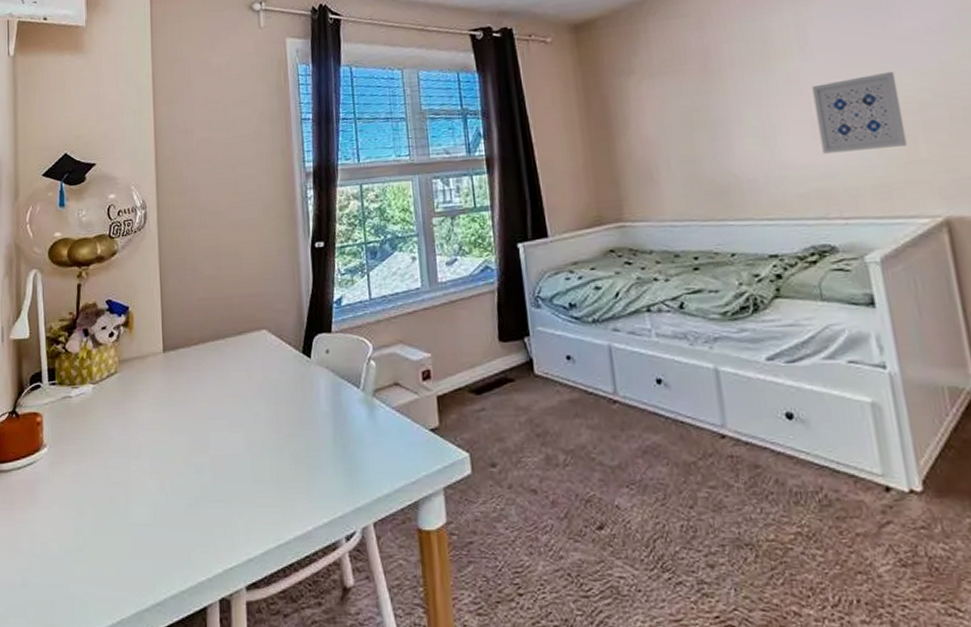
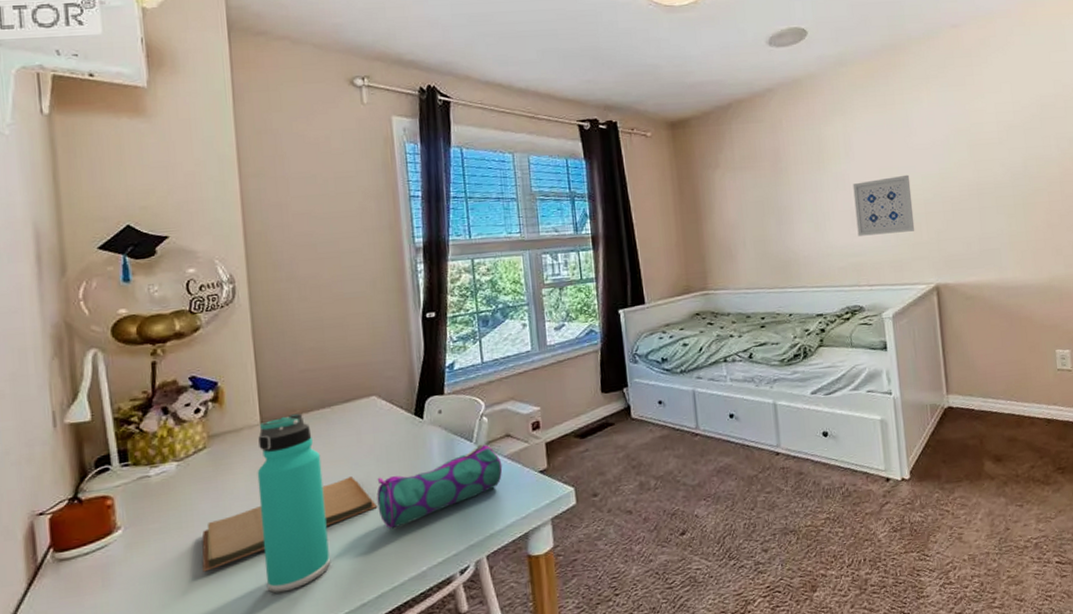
book: none [109,415,266,501] -> present [202,476,378,572]
thermos bottle: none [158,343,220,534] -> present [257,413,330,593]
pencil case: none [265,391,391,478] -> present [376,444,503,530]

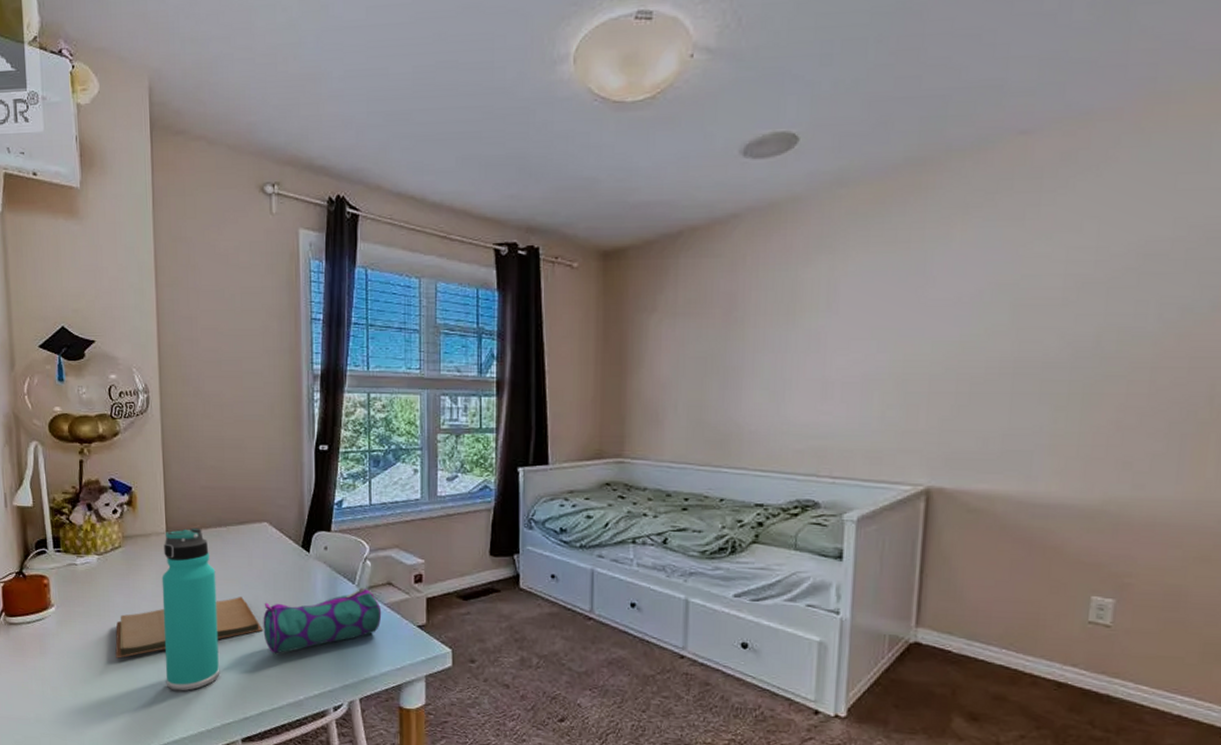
wall art: present [853,174,915,237] -> none [826,339,914,415]

